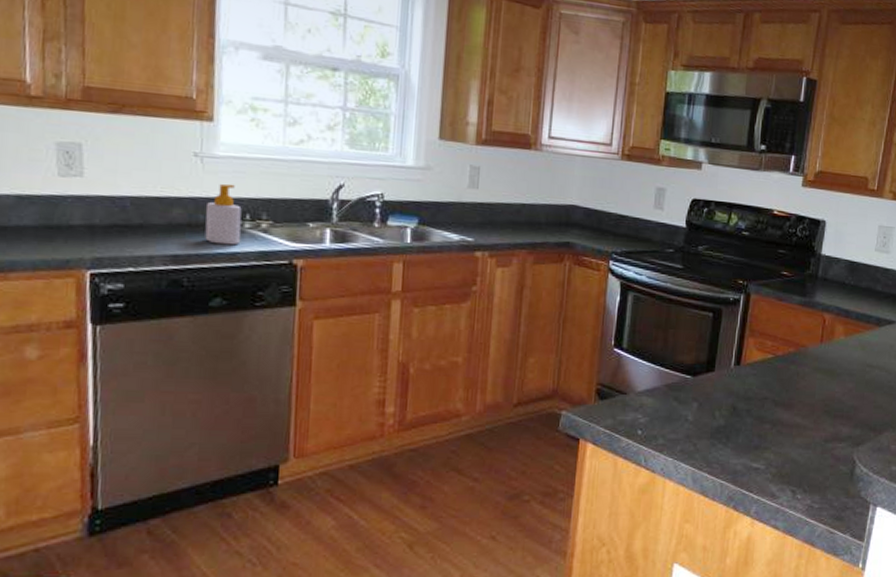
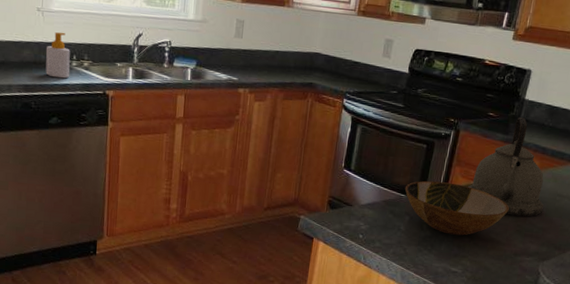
bowl: none [690,357,814,422] -> present [404,180,509,236]
kettle: none [765,275,853,394] -> present [468,116,544,217]

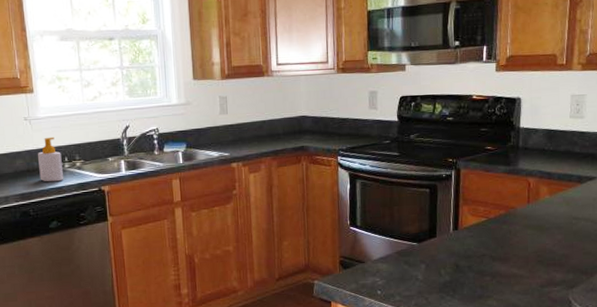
bowl: present [404,180,509,236] -> none [415,223,526,276]
kettle: present [468,116,544,217] -> none [479,145,562,247]

